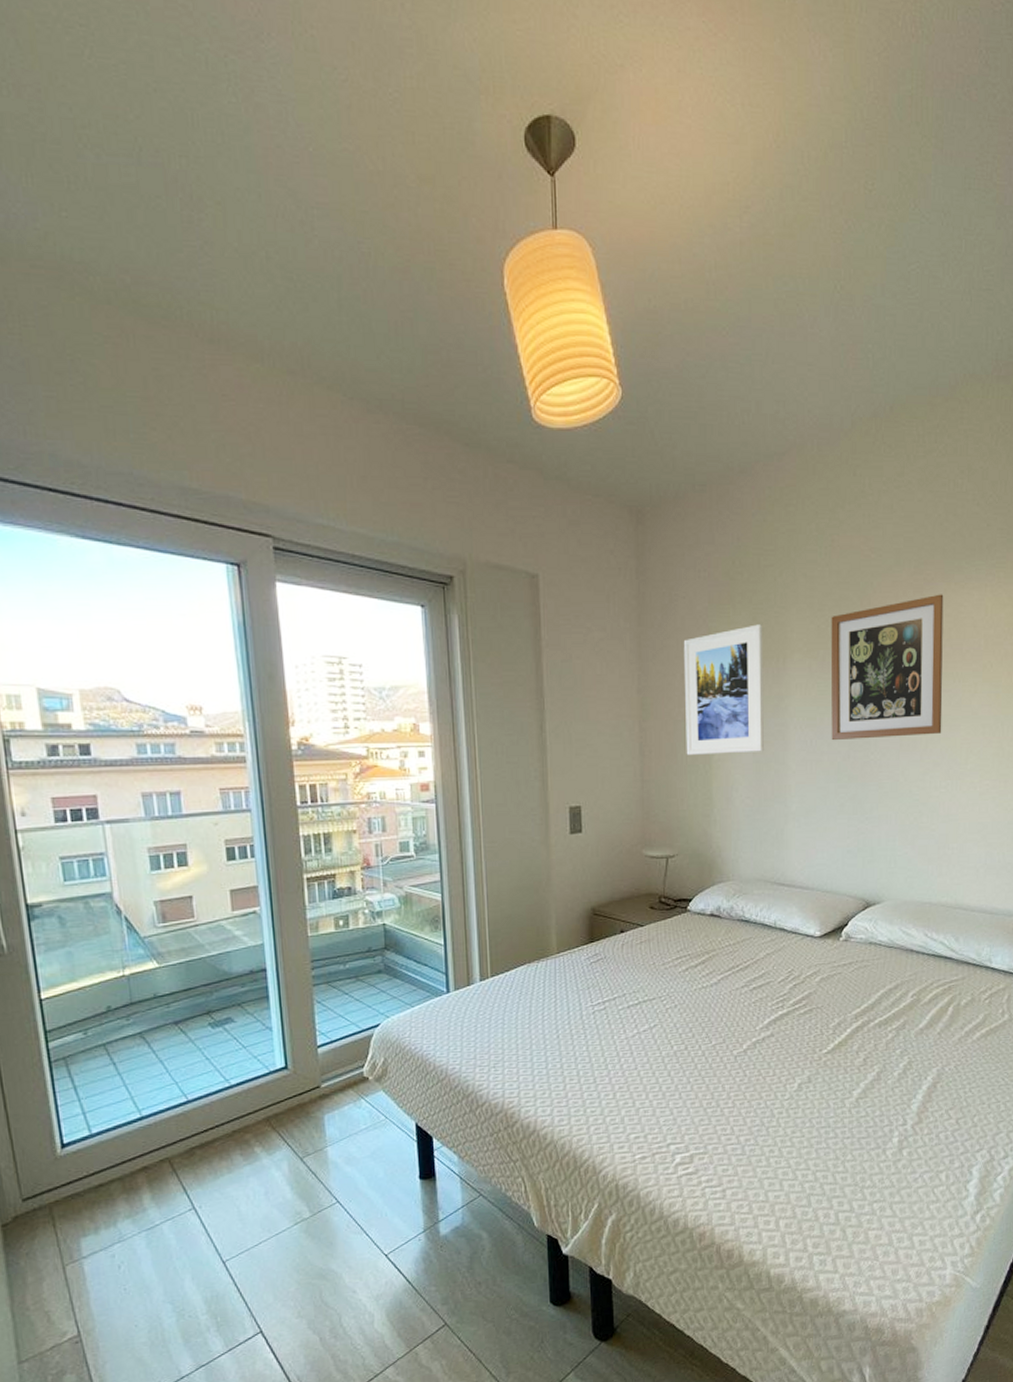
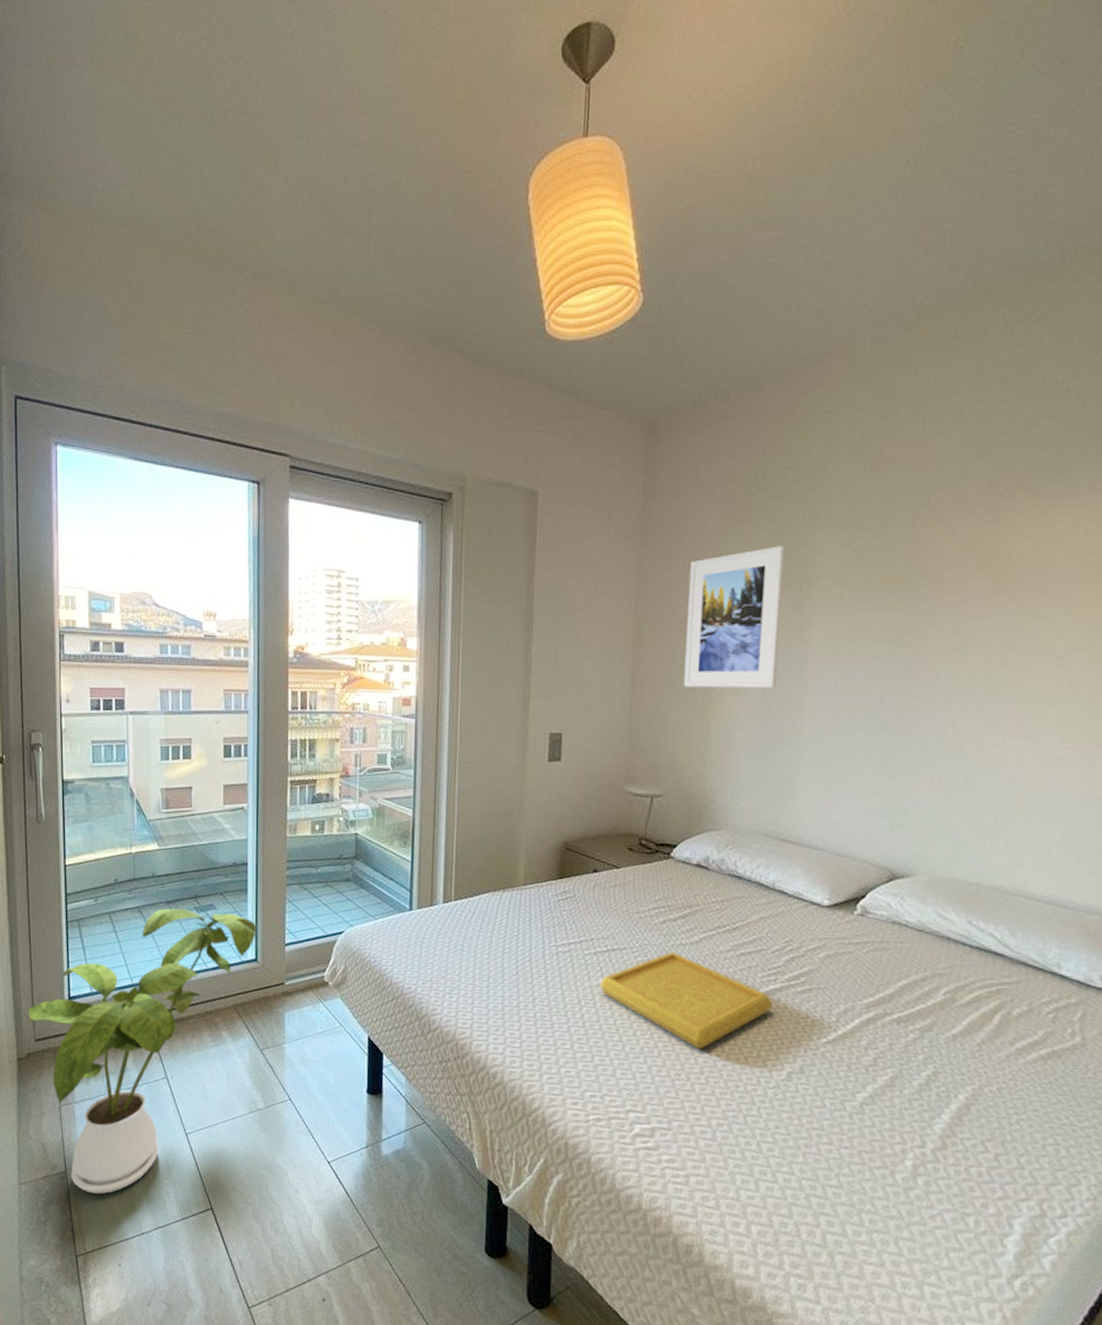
house plant: none [9,1024,284,1351] -> present [28,908,257,1194]
serving tray: none [635,995,782,1078] -> present [600,952,773,1050]
wall art: present [830,594,944,741] -> none [861,513,1026,682]

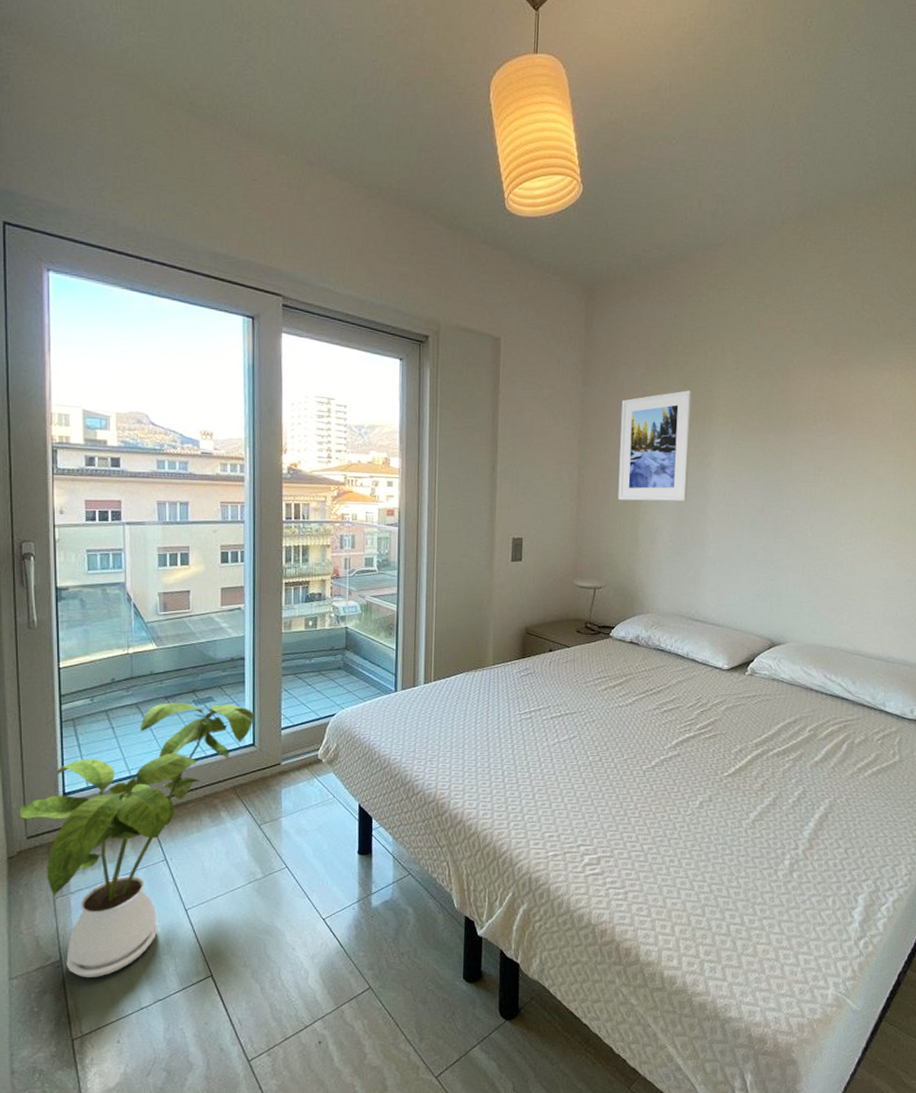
serving tray: present [600,952,773,1050] -> none [555,713,688,790]

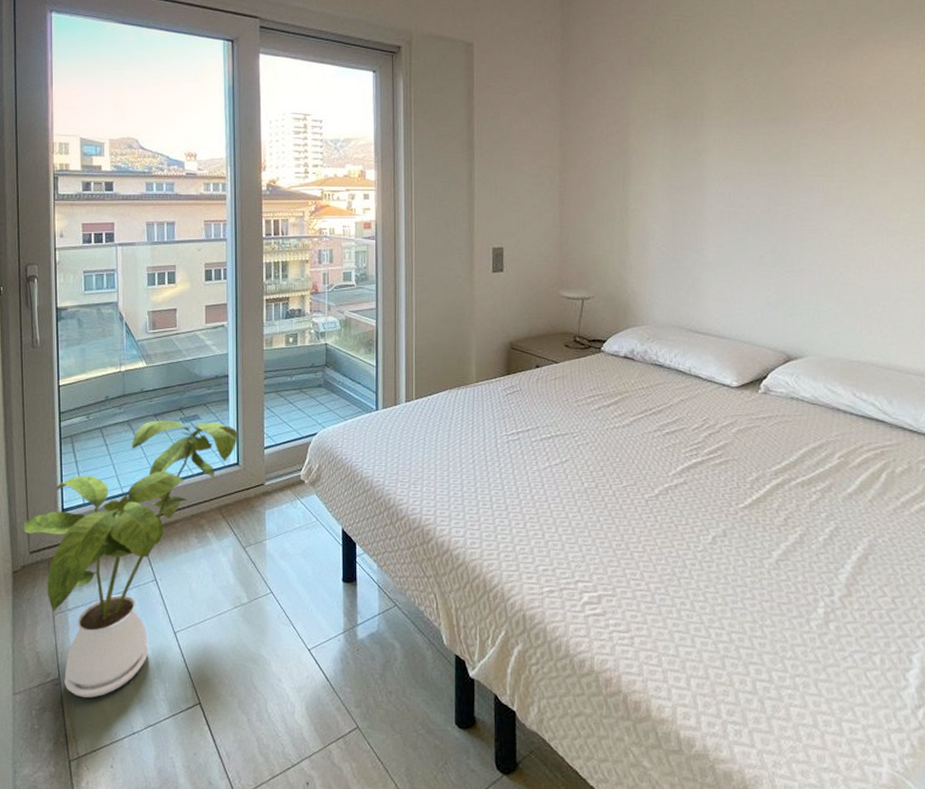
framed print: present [617,390,693,502] -> none [603,84,682,204]

